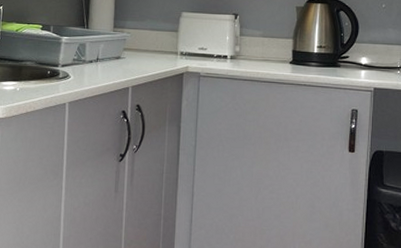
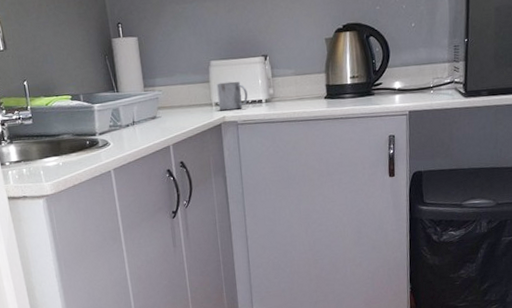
mug: none [184,34,214,62] -> present [216,81,248,111]

